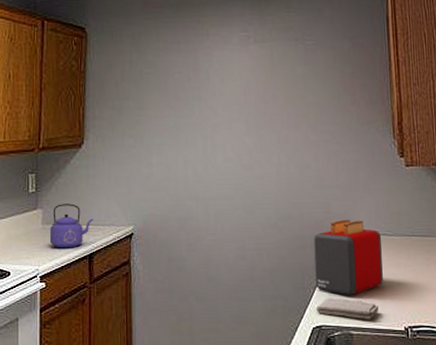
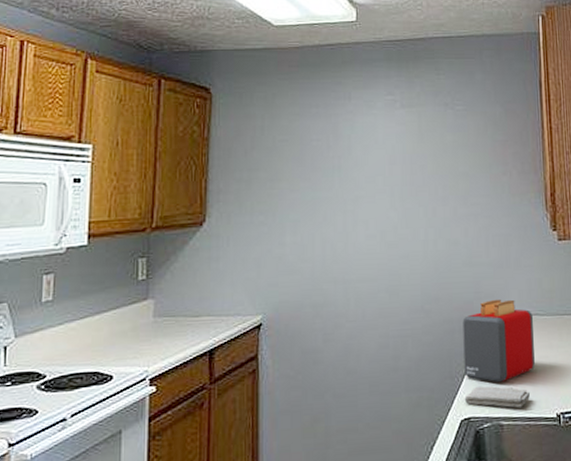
kettle: present [49,204,94,248] -> none [162,291,216,345]

